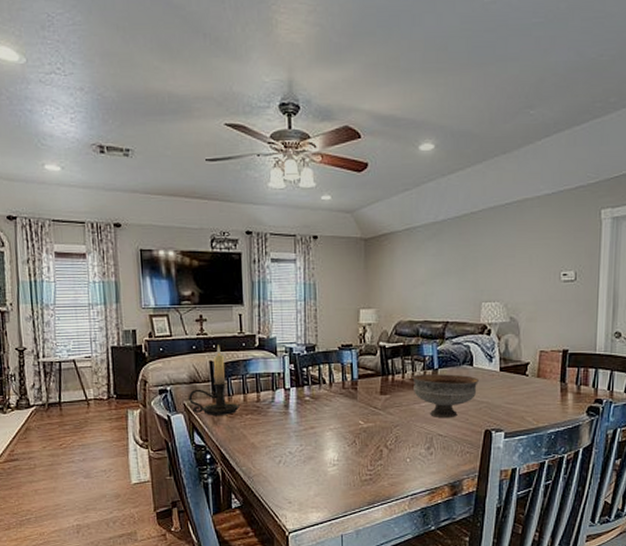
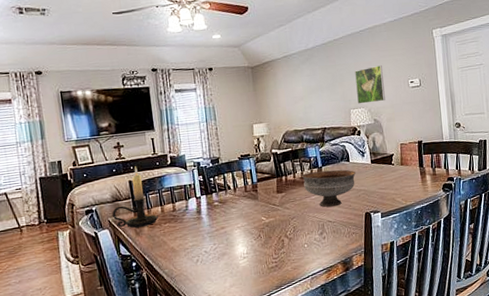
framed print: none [492,250,529,297] -> present [355,65,385,104]

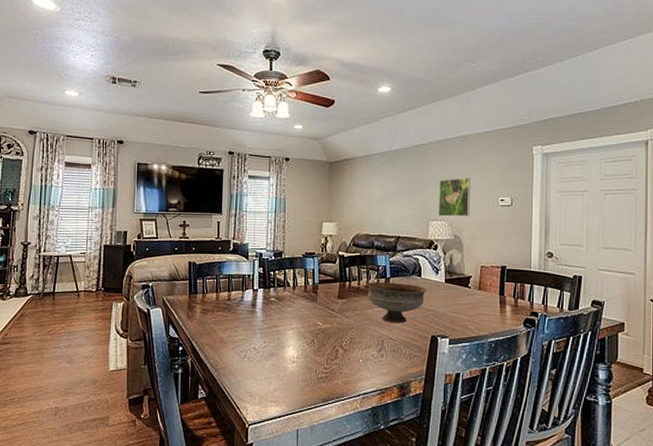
candle holder: present [112,166,158,228] -> none [167,248,212,311]

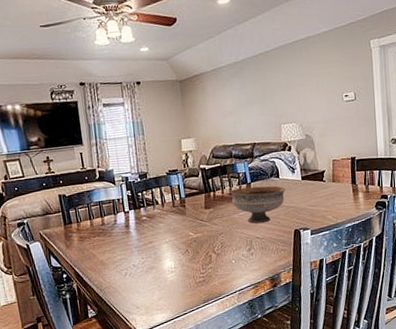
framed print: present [439,178,471,217] -> none [286,78,318,119]

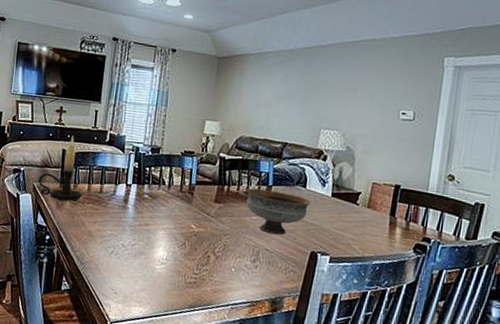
candle holder: none [43,180,88,241] -> present [38,135,83,201]

